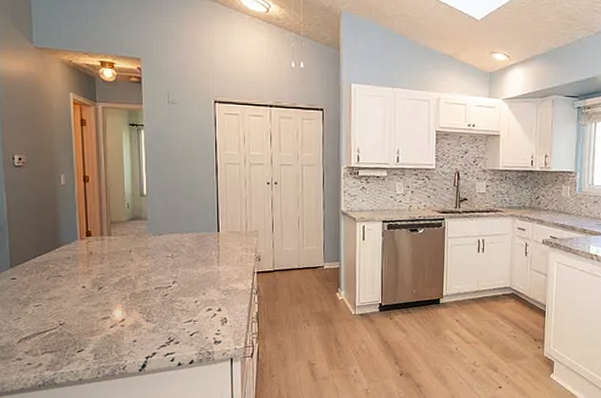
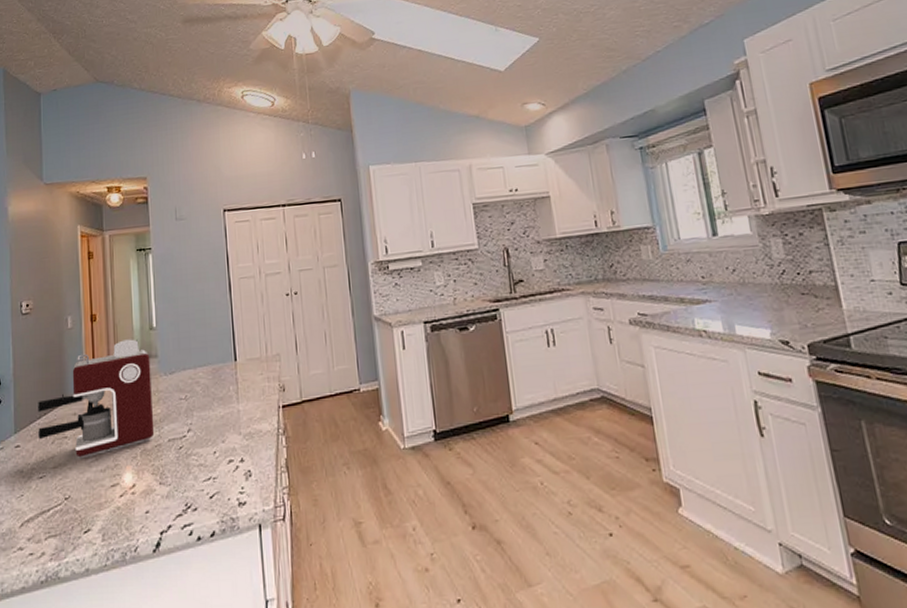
coffee maker: none [31,201,143,294] -> present [37,339,155,458]

